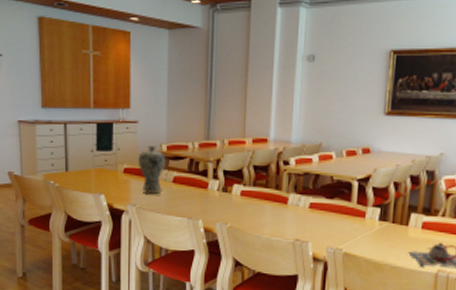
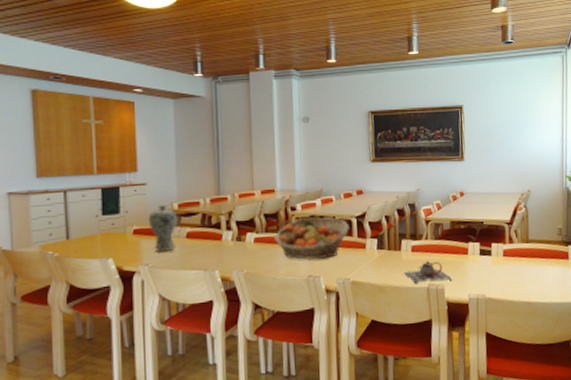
fruit basket: none [262,174,348,223] -> present [274,217,349,260]

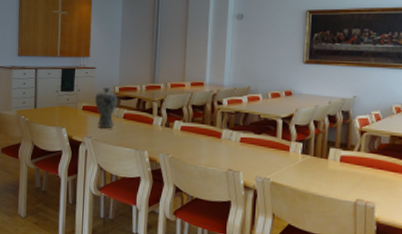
fruit basket: present [274,217,349,260] -> none [199,113,274,155]
teapot: present [404,260,452,284] -> none [329,174,385,200]

